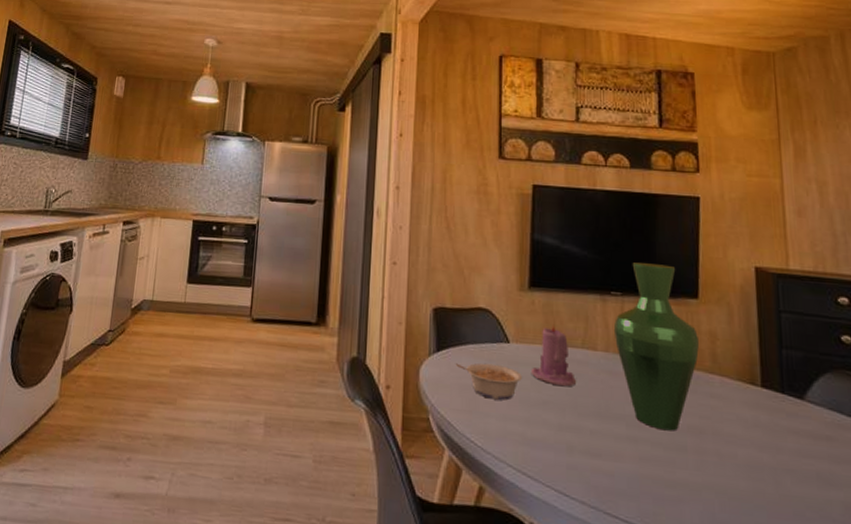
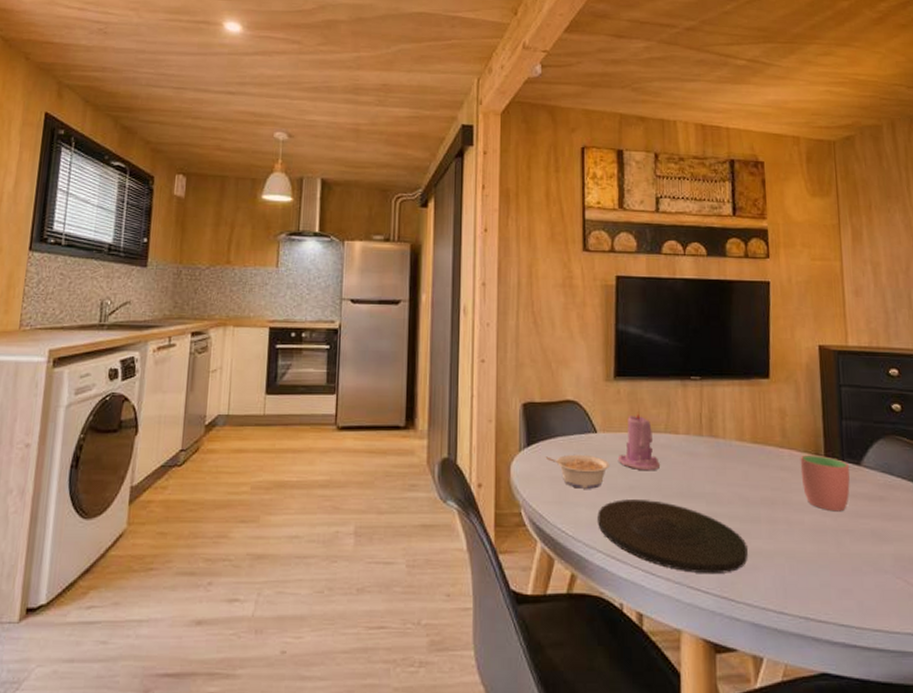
plate: none [508,414,672,503] -> present [598,499,748,575]
vase: present [613,262,700,431] -> none [693,347,771,505]
cup: none [733,384,791,449] -> present [800,455,850,512]

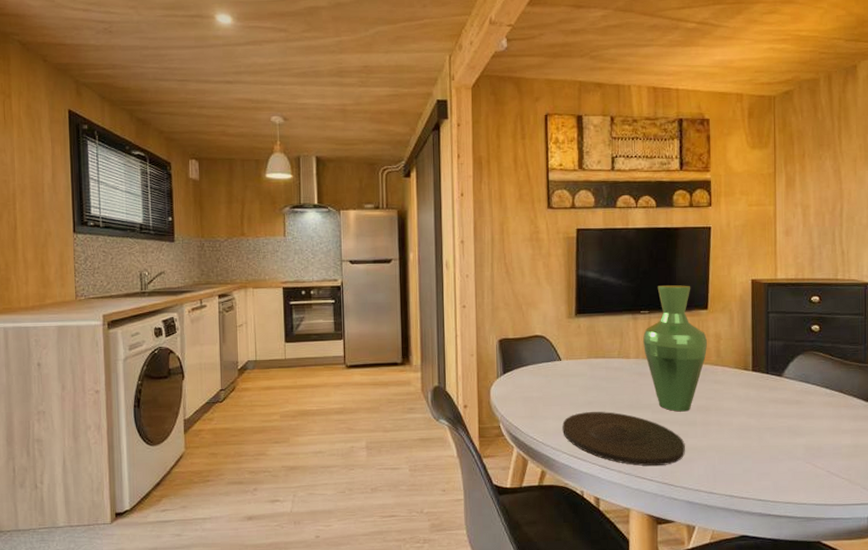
legume: present [546,454,611,489] -> none [520,378,573,405]
candle: present [617,412,660,471] -> none [578,342,614,389]
vase: none [693,347,771,505] -> present [642,285,708,412]
cup: present [800,455,850,512] -> none [731,370,773,414]

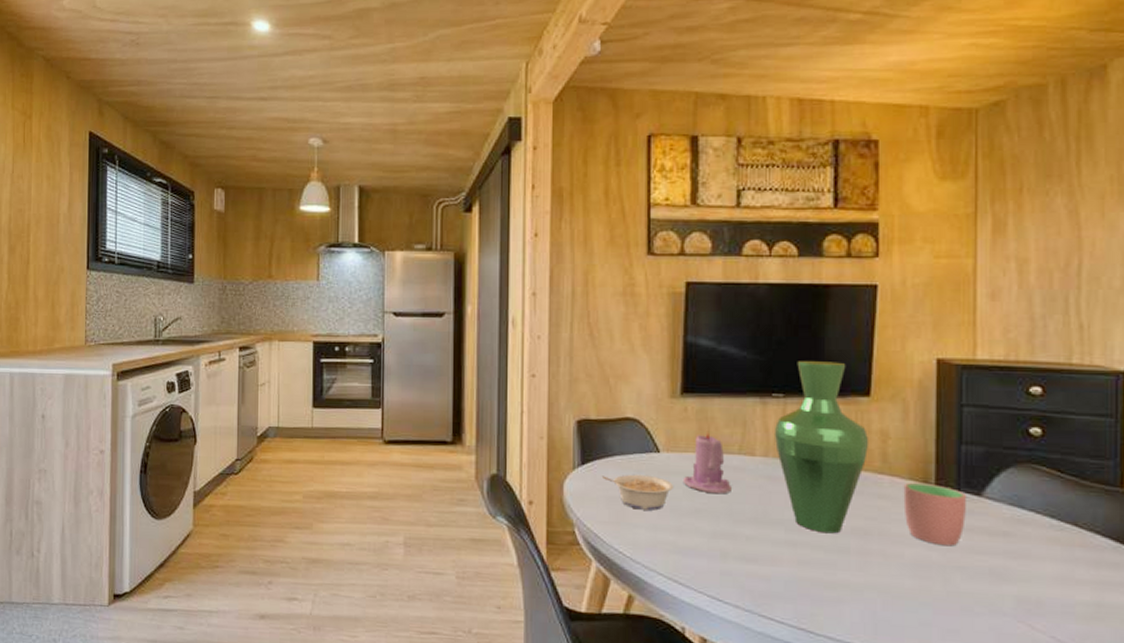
legume: none [520,378,573,405] -> present [603,474,675,511]
plate: present [562,412,685,467] -> none [659,522,832,605]
candle: none [578,342,614,389] -> present [682,431,731,495]
cup: none [731,370,773,414] -> present [903,483,967,547]

